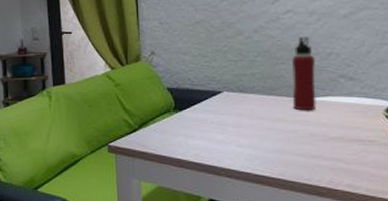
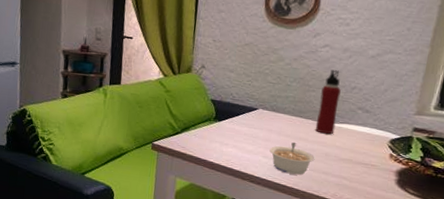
legume: none [243,124,299,163] -> present [269,141,315,175]

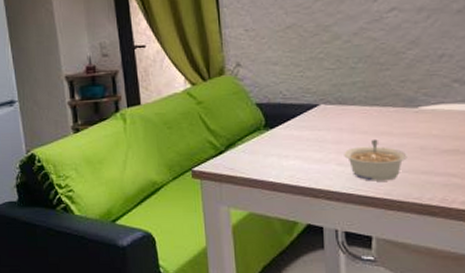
water bottle: present [315,69,341,135] -> none [397,37,427,122]

